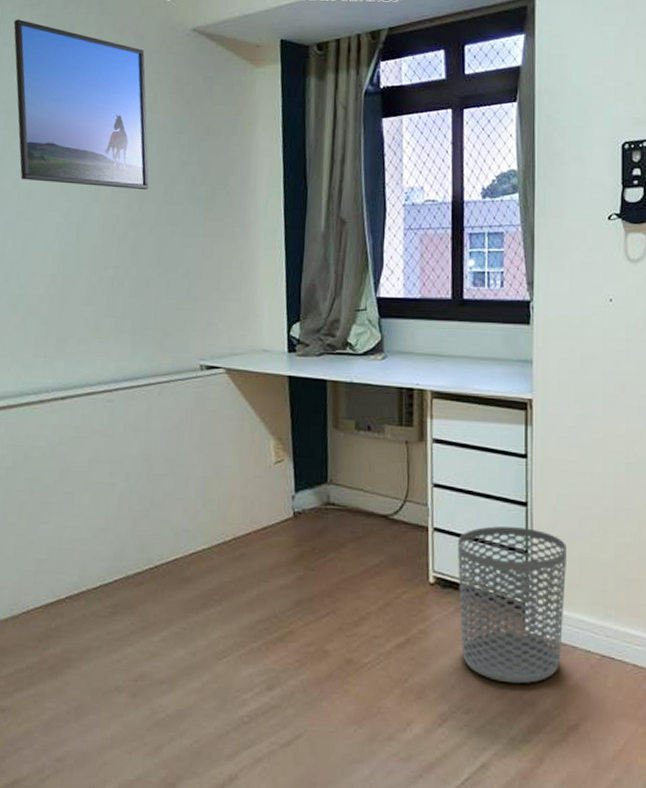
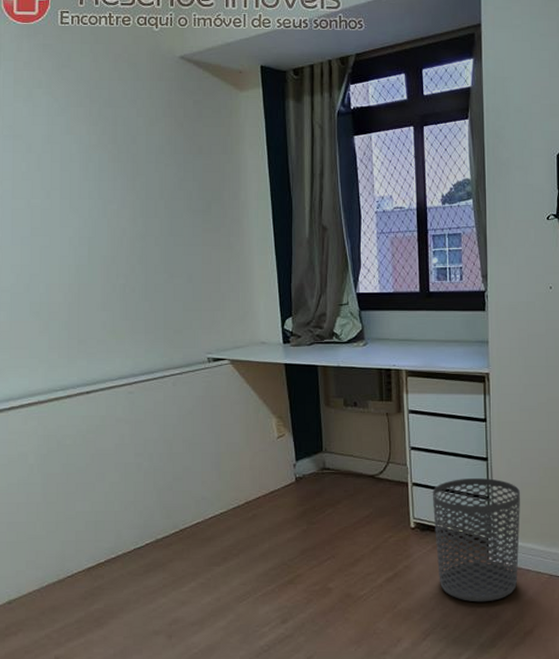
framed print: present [13,19,149,190] -> none [13,49,150,206]

